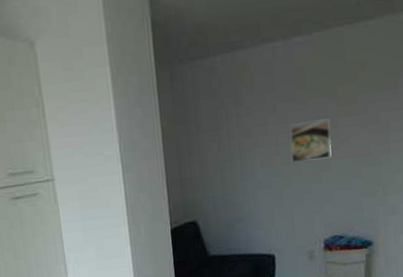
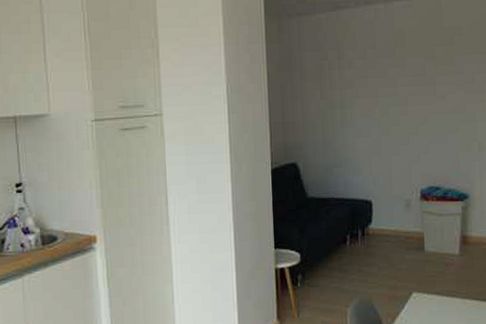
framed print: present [290,118,332,163] -> none [389,75,429,115]

